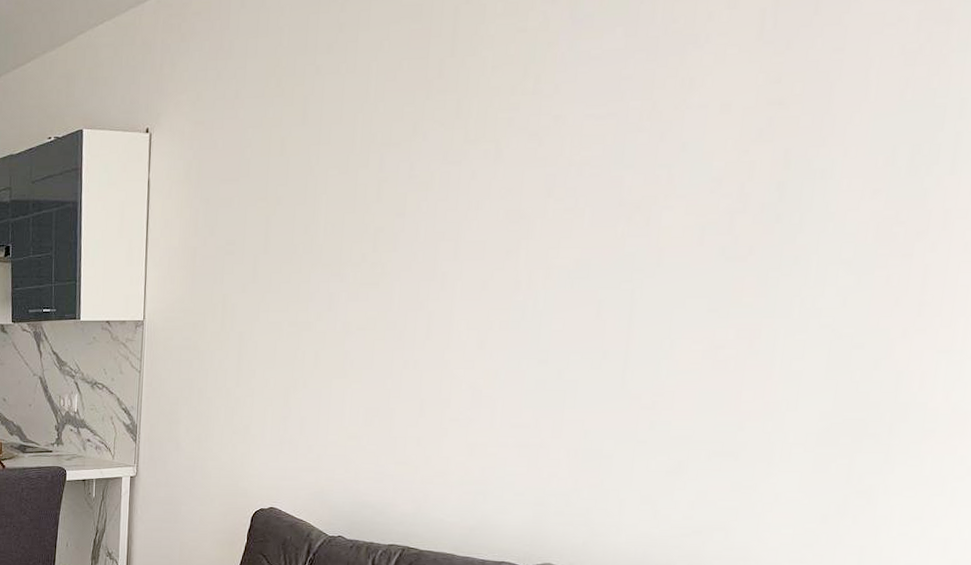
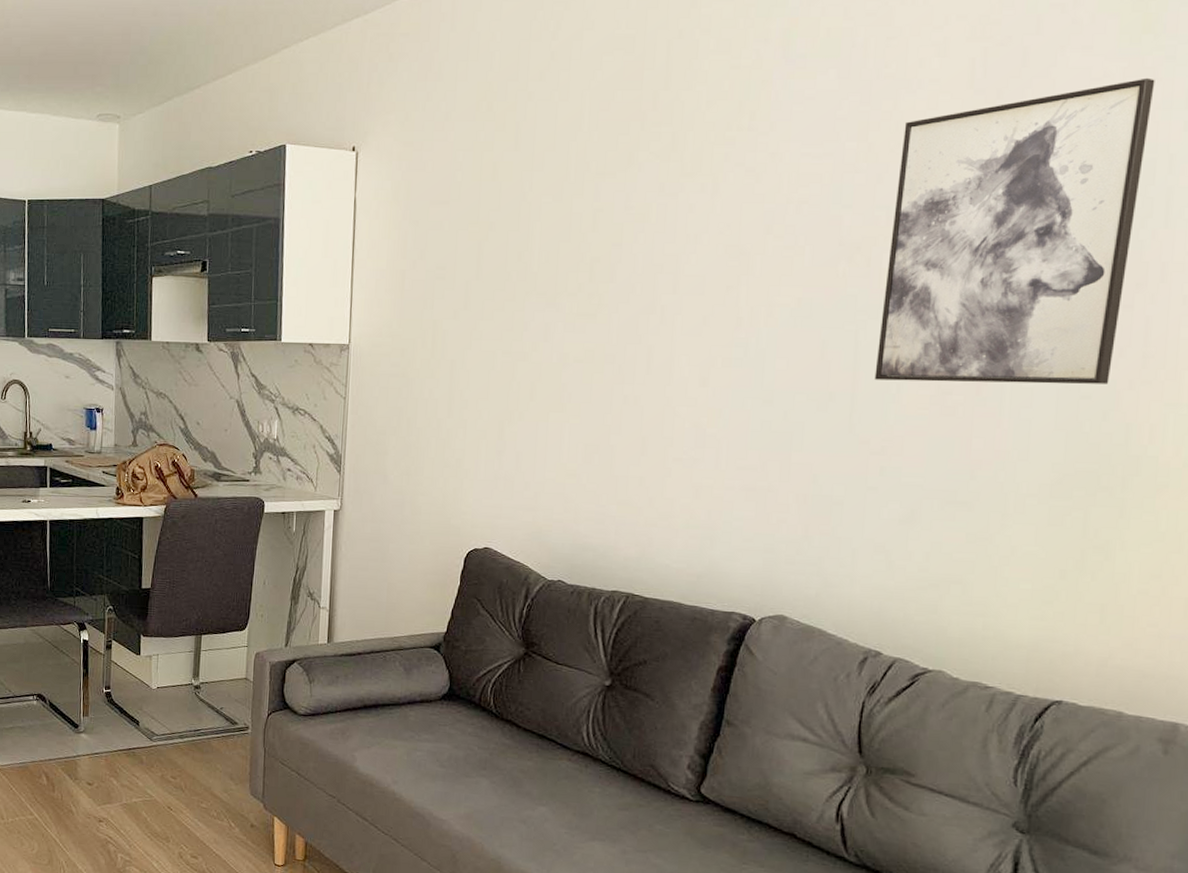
wall art: none [648,19,952,337] -> present [874,77,1155,384]

